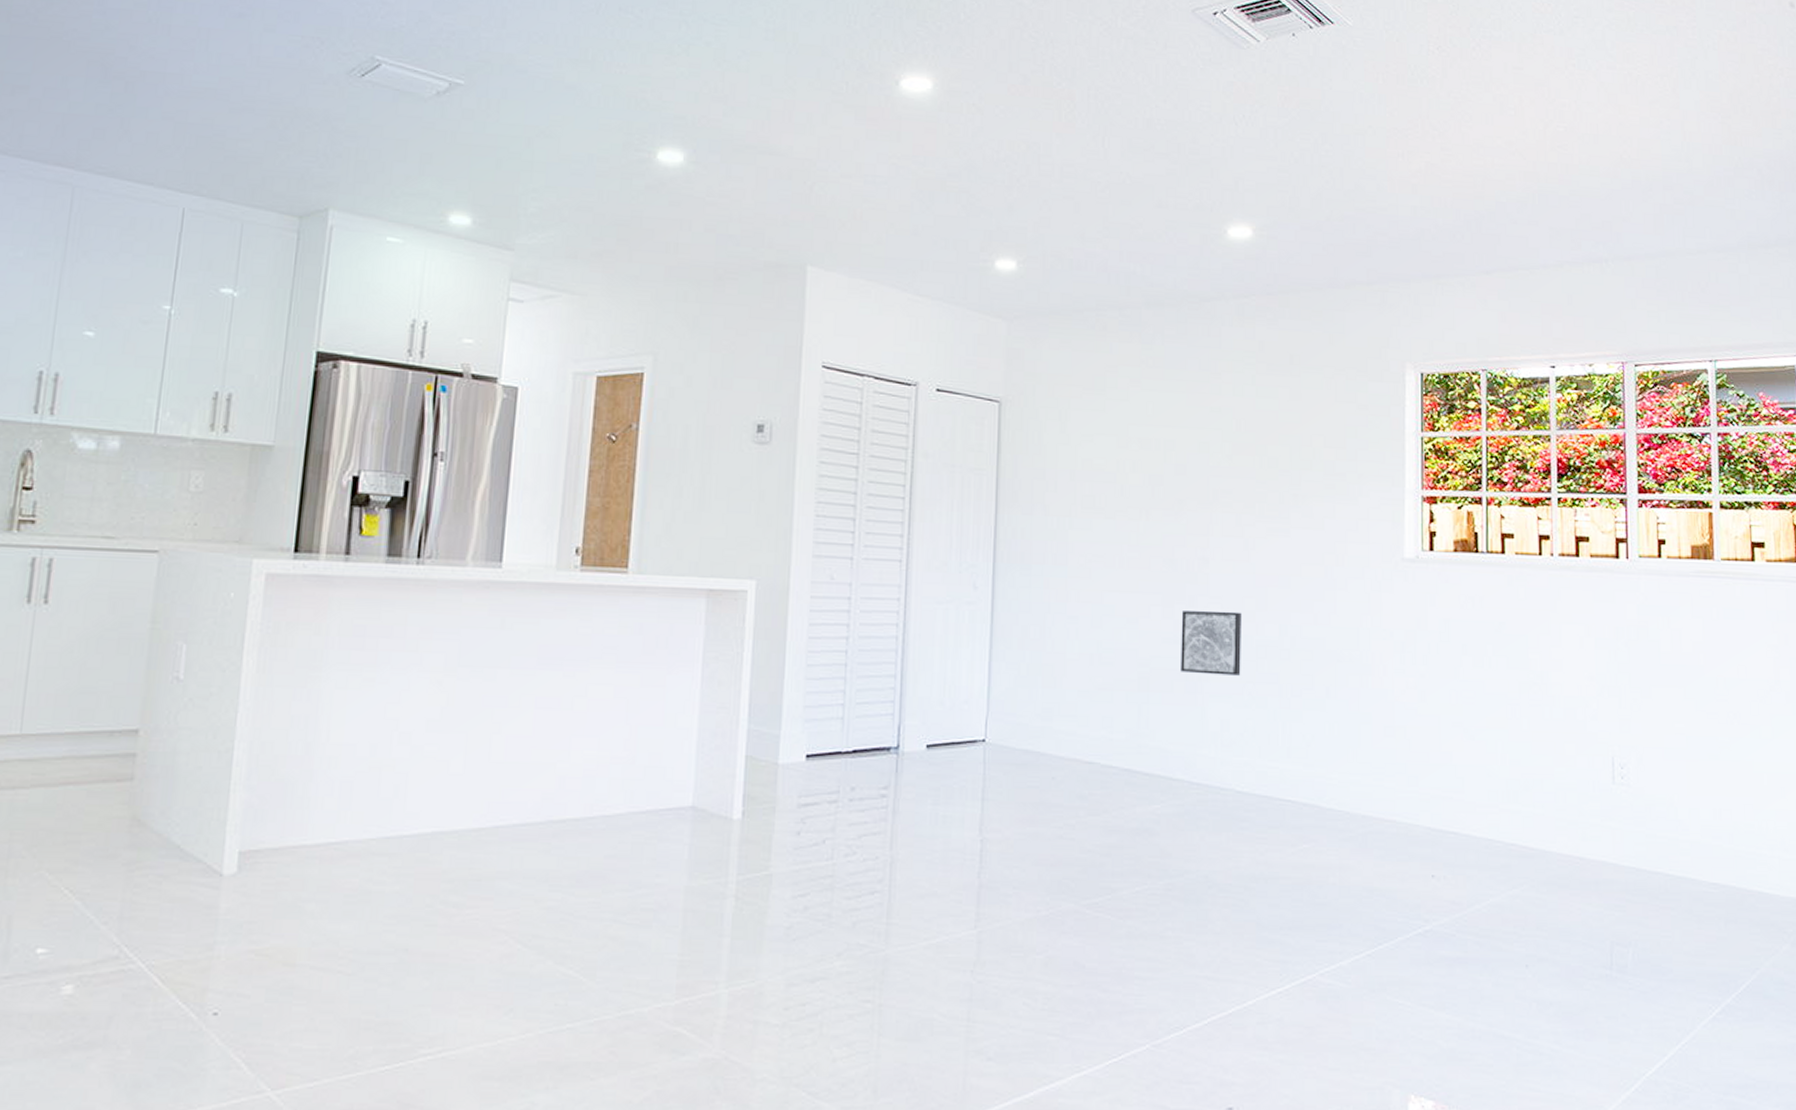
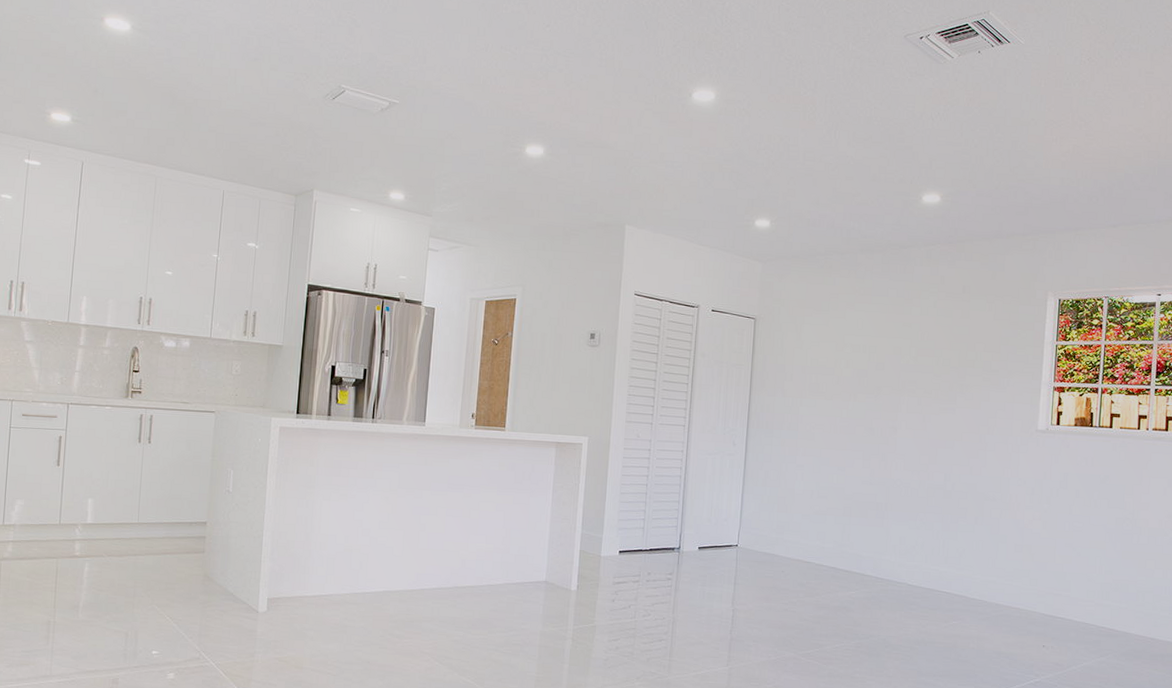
wall art: present [1181,610,1243,676] -> none [873,463,919,508]

